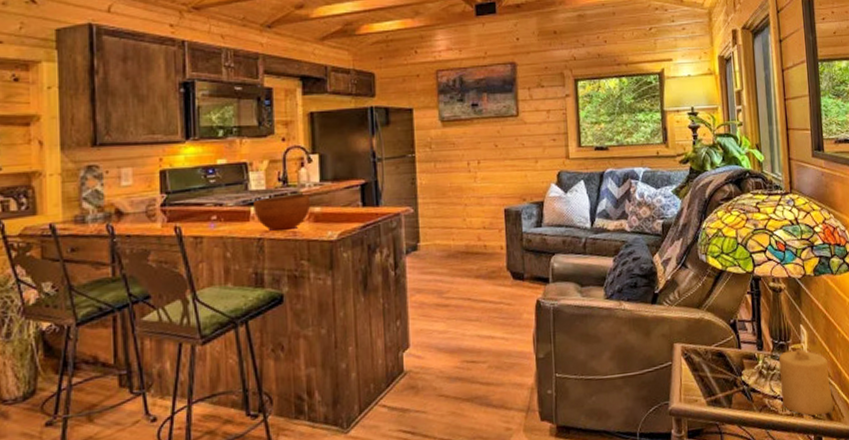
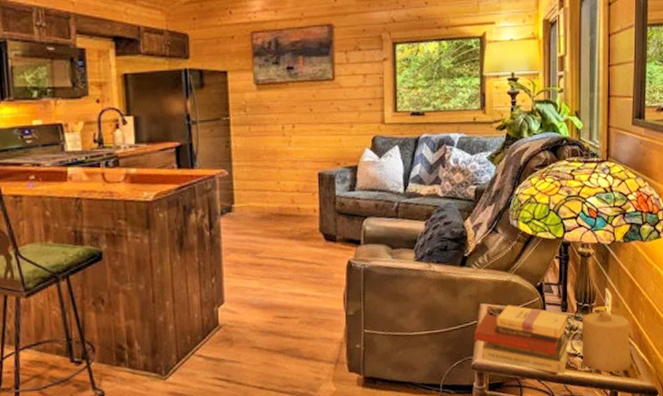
bowl: present [253,194,311,232] -> none [70,156,127,192]
books: none [669,344,770,421] -> present [474,305,570,376]

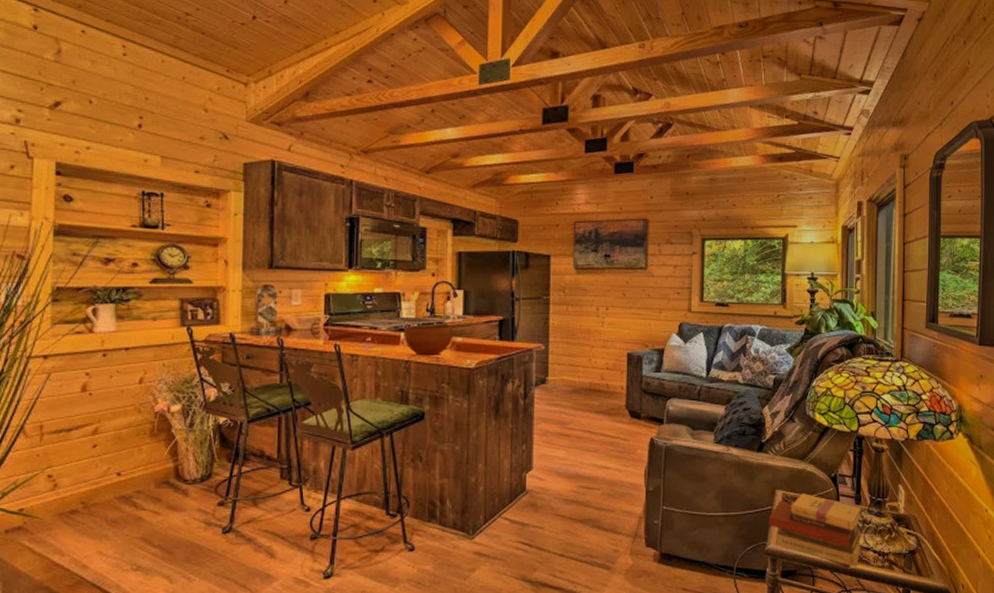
bowl: none [70,156,127,192] -> present [404,325,454,356]
candle: present [581,310,631,373] -> none [874,506,924,571]

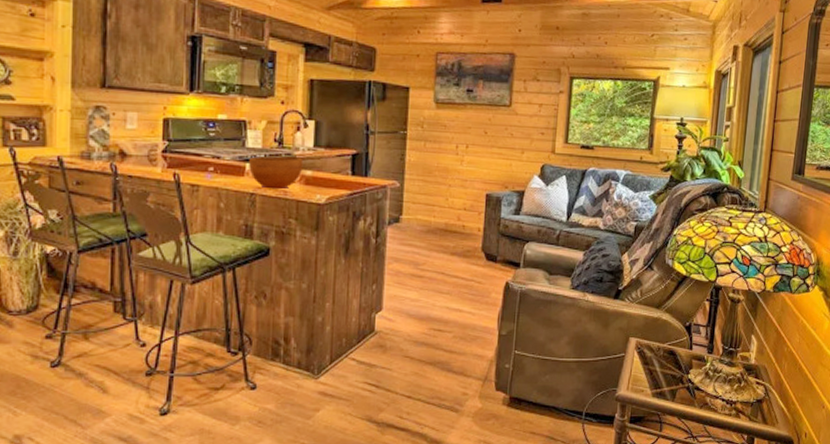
books: present [769,493,863,568] -> none [620,341,713,416]

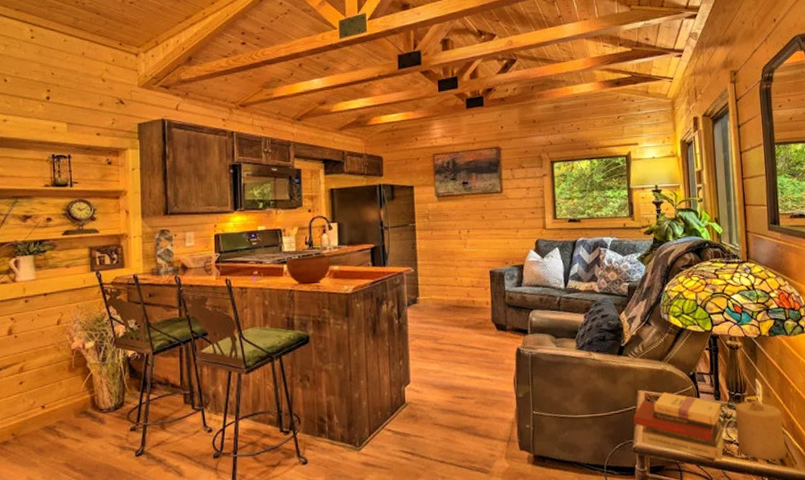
books: none [620,341,713,416] -> present [634,392,727,462]
candle: none [723,356,772,419] -> present [734,400,787,461]

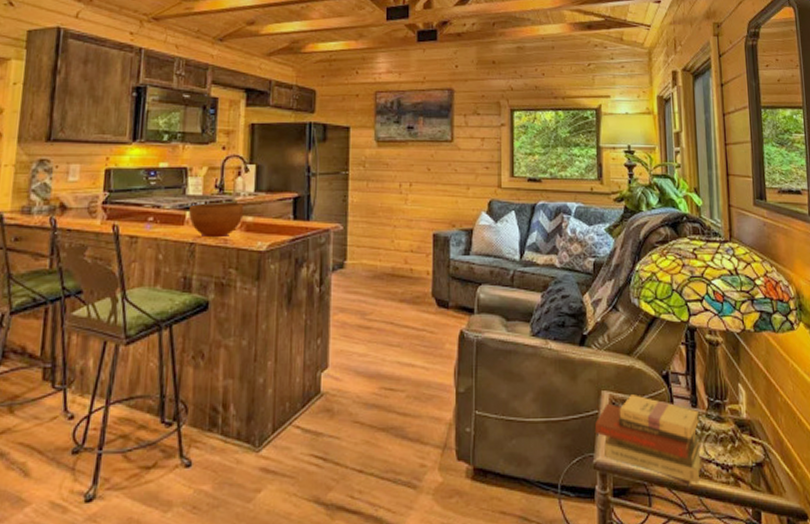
candle: present [734,400,787,461] -> none [714,409,774,487]

